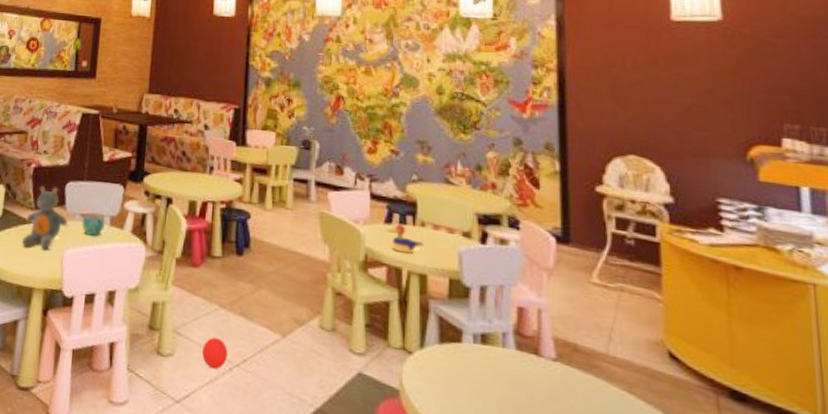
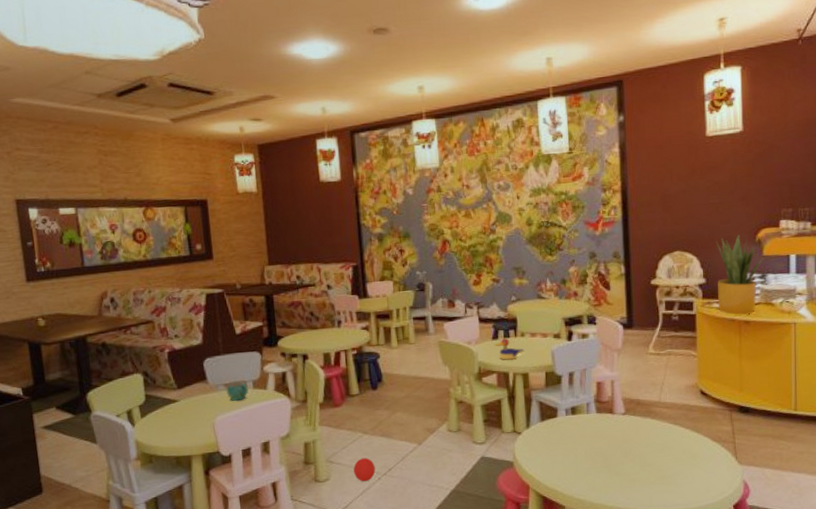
stuffed animal: present [21,185,68,250] -> none [170,365,213,424]
planter: none [687,146,760,259] -> present [715,235,764,315]

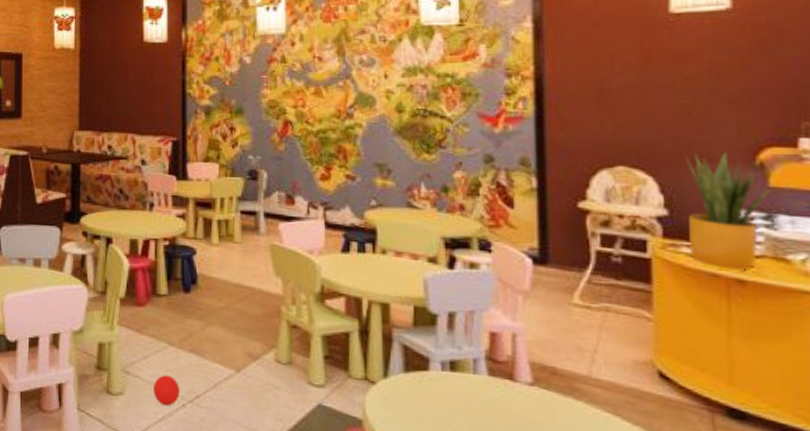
cup: present [225,380,248,402] -> none [19,256,43,281]
toy duck: present [494,338,525,361] -> none [343,252,386,284]

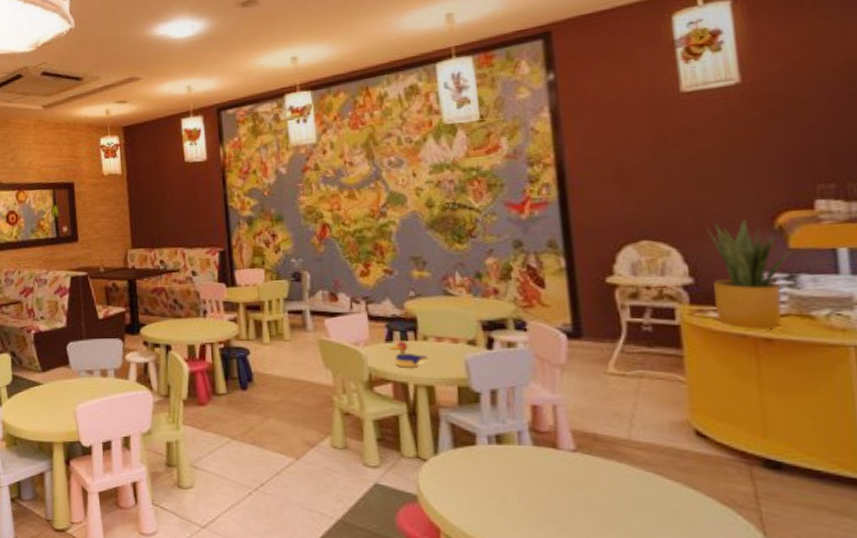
ball: present [154,375,180,406] -> none [220,467,245,495]
toy duck: none [343,252,386,284] -> present [388,340,429,369]

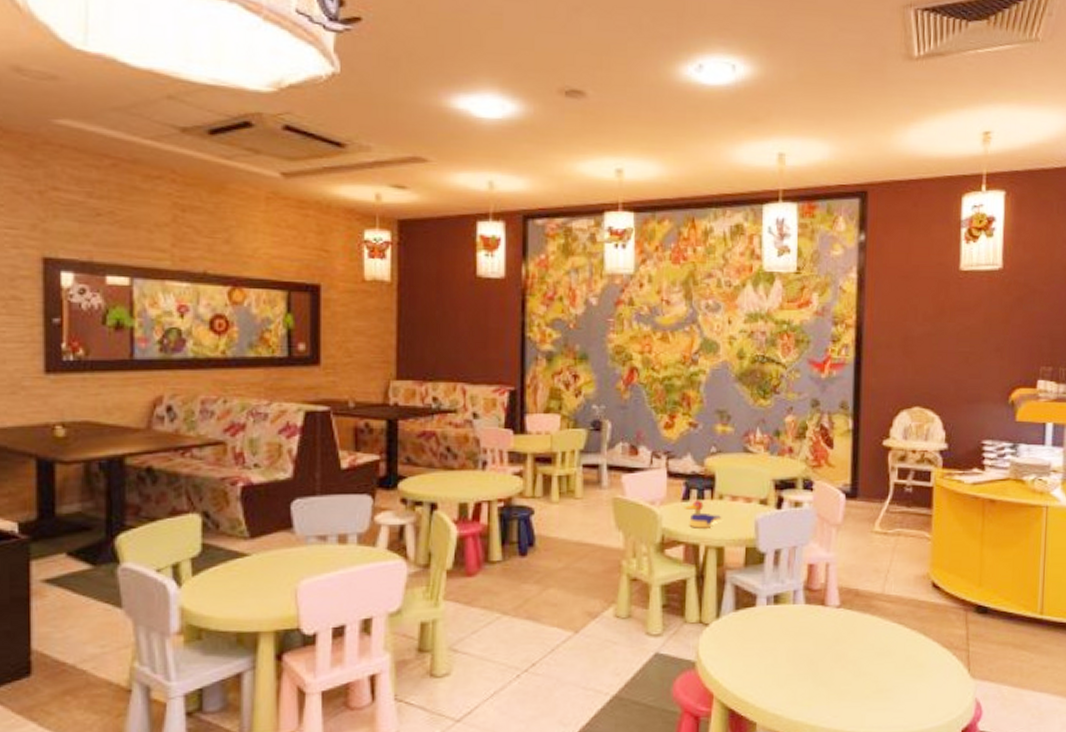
planter: present [706,220,791,330] -> none [960,393,1017,492]

